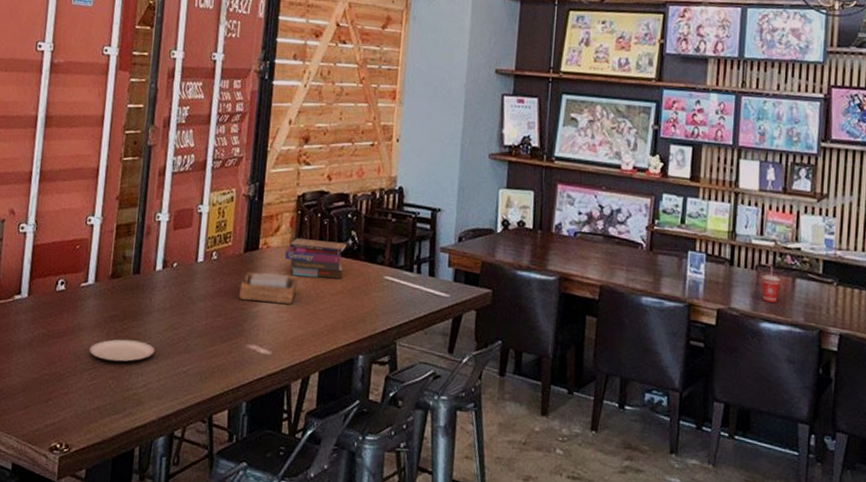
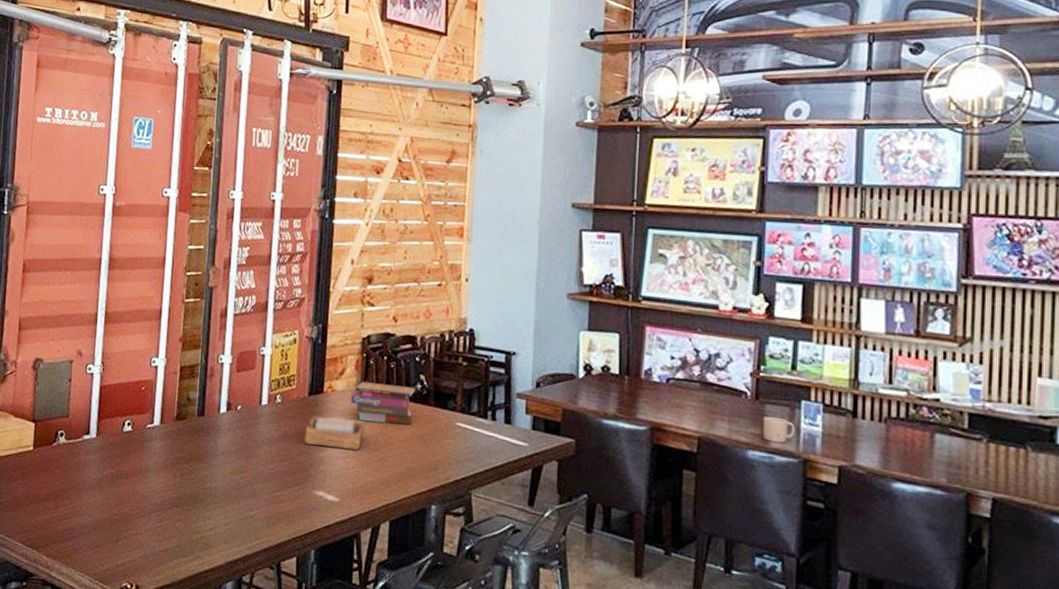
plate: present [89,339,155,362] -> none [156,481,221,505]
mug: none [654,265,682,290] -> present [762,416,795,443]
beverage cup: present [760,262,781,303] -> none [890,414,917,461]

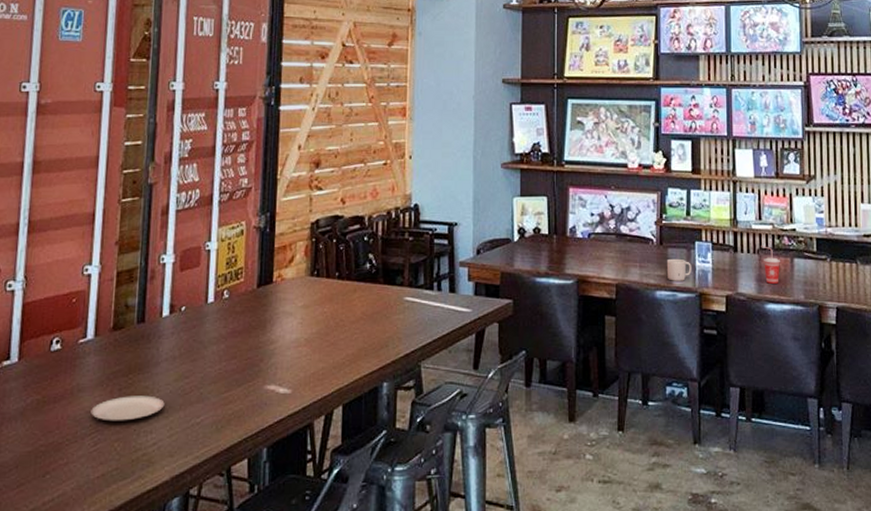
plate: none [156,481,221,505] -> present [90,395,165,422]
napkin holder: present [304,416,366,451] -> none [254,306,316,339]
books: present [350,382,416,425] -> none [300,267,365,307]
beverage cup: none [890,414,917,461] -> present [761,246,781,284]

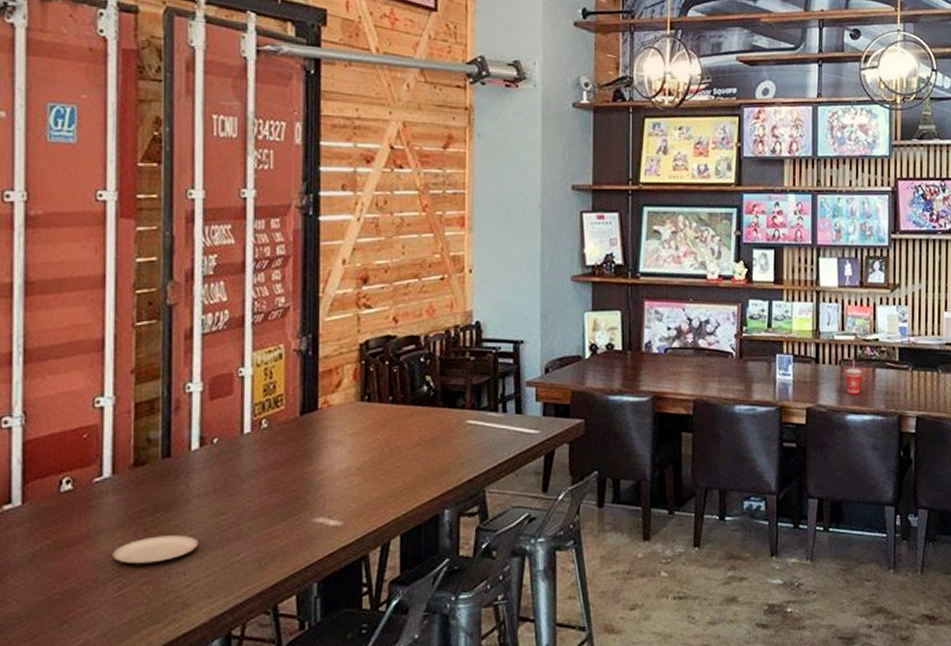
mug: present [666,258,692,281] -> none [746,372,772,395]

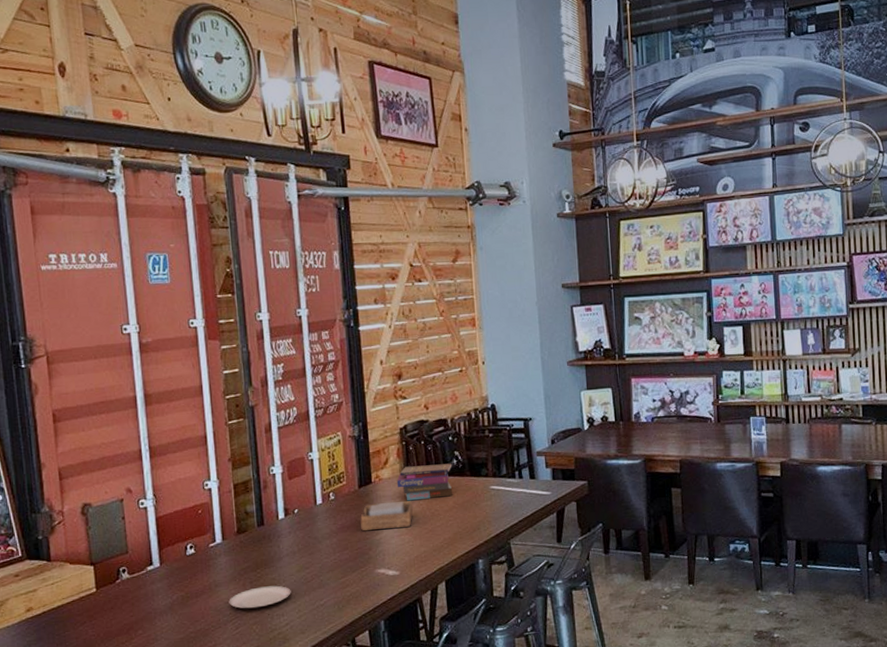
napkin holder: none [299,433,368,470] -> present [360,501,414,532]
books: none [349,390,422,434] -> present [396,463,453,501]
beverage cup: present [843,357,863,395] -> none [811,415,830,449]

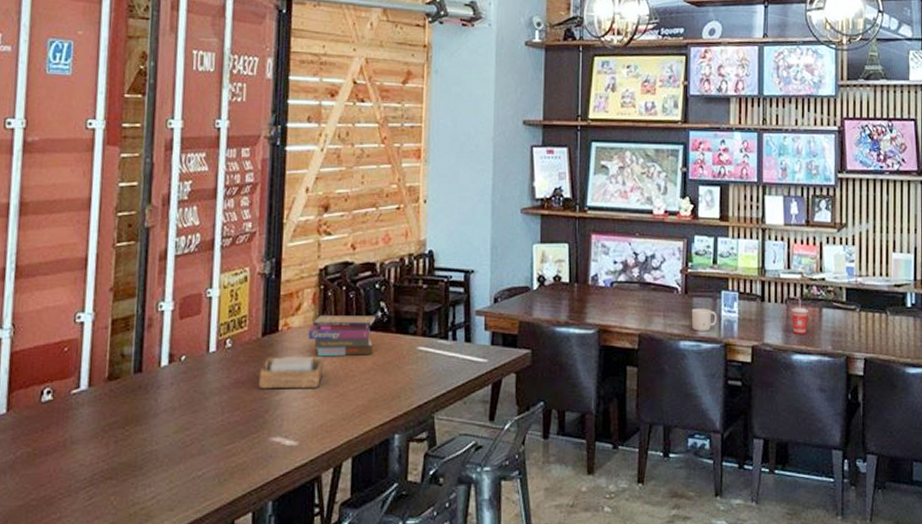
plate: present [229,585,291,609] -> none [85,448,164,475]
mug: none [724,433,748,454] -> present [691,308,717,331]
beverage cup: none [811,415,830,449] -> present [789,295,809,334]

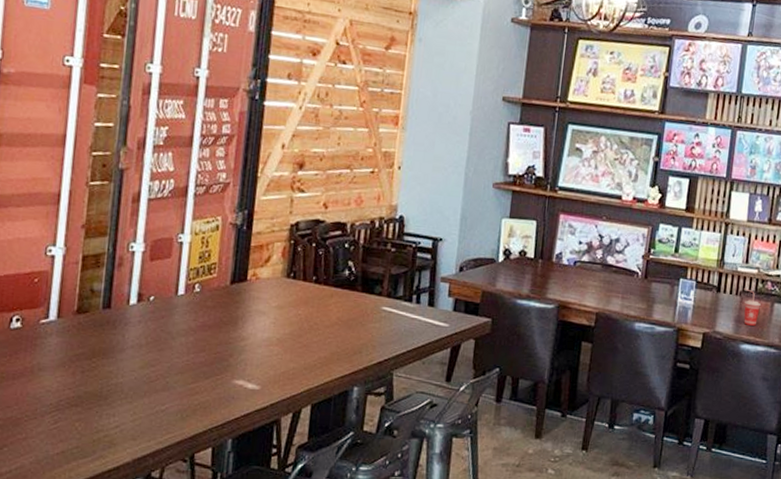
napkin holder: present [259,356,325,389] -> none [224,304,290,338]
books: present [307,315,376,357] -> none [275,269,343,311]
mug: present [691,308,717,331] -> none [648,292,673,316]

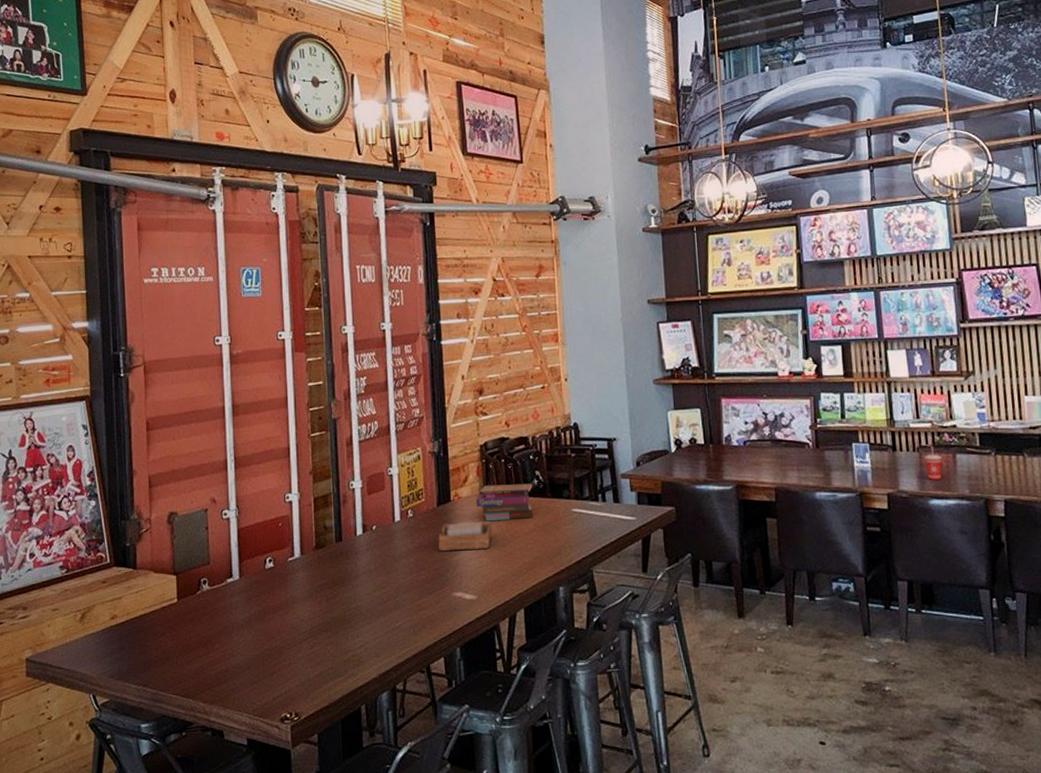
napkin holder: none [224,304,290,338] -> present [438,521,493,552]
books: none [275,269,343,311] -> present [475,483,534,522]

